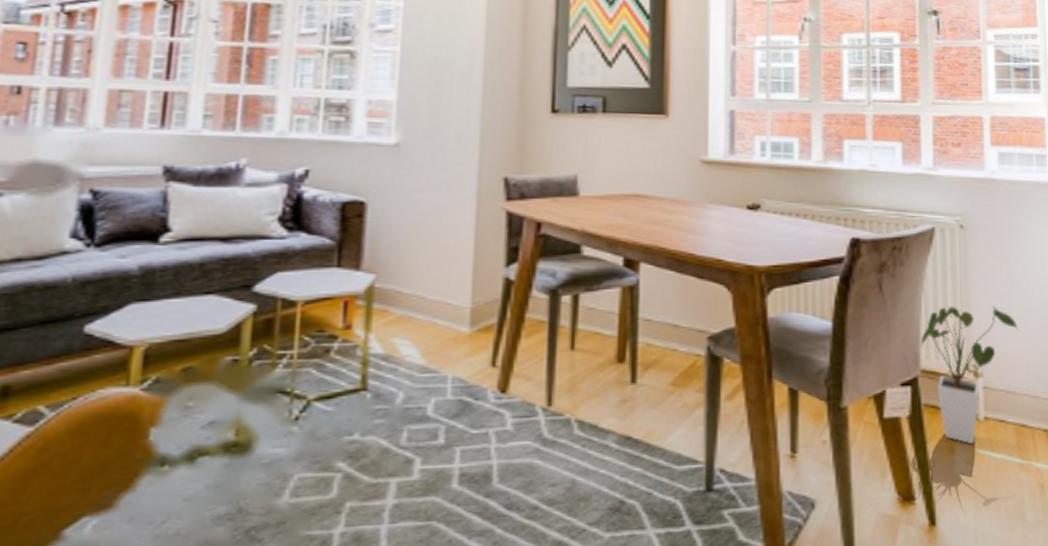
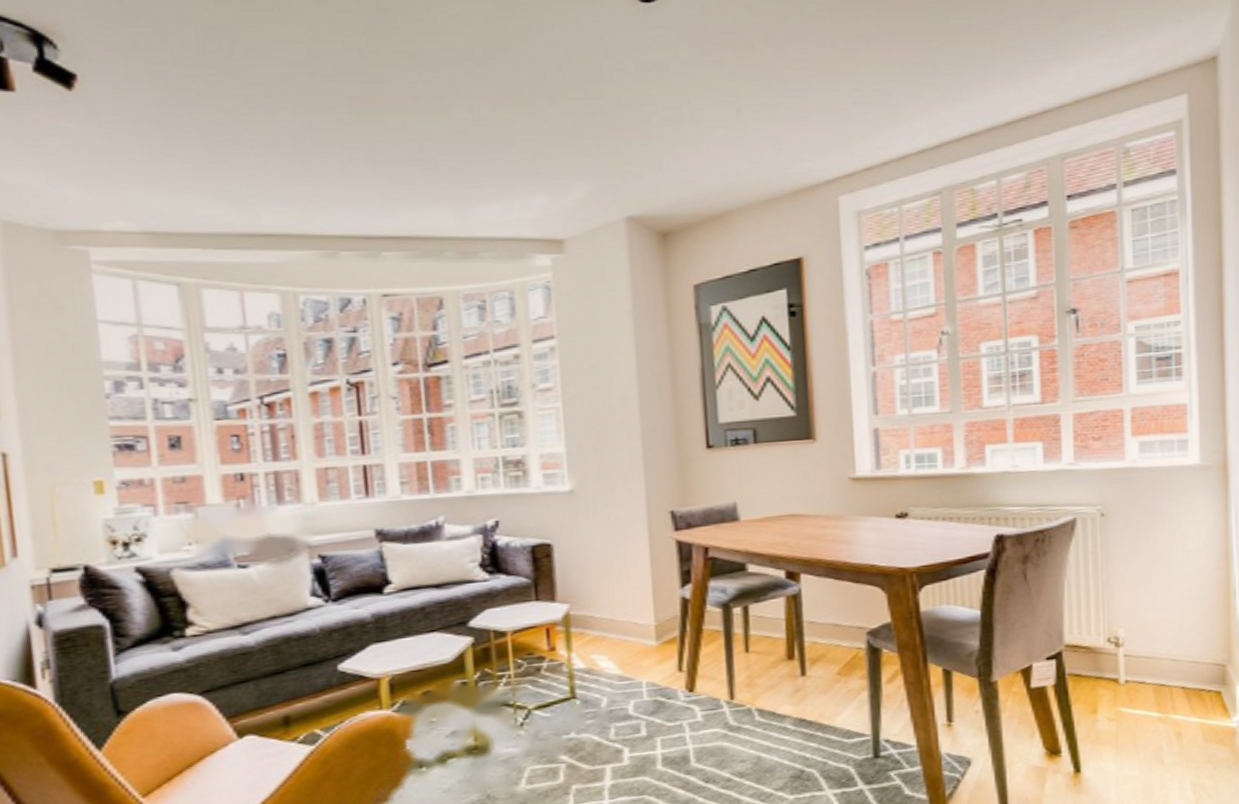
house plant: present [920,306,1018,444] -> none [1063,584,1158,704]

